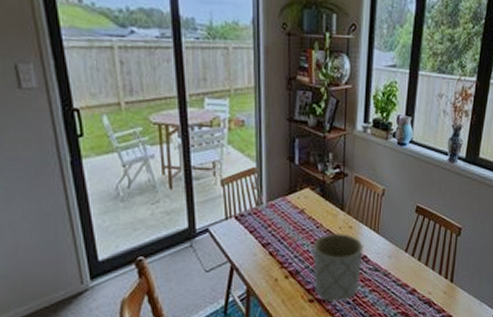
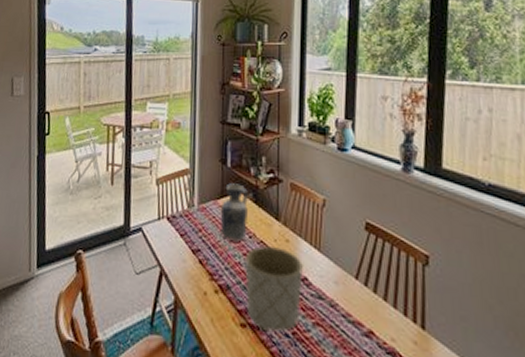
ceramic jug: none [289,180,315,232] -> present [220,183,248,241]

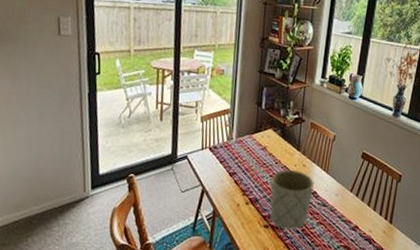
ceramic jug: present [220,183,248,241] -> none [253,121,277,166]

